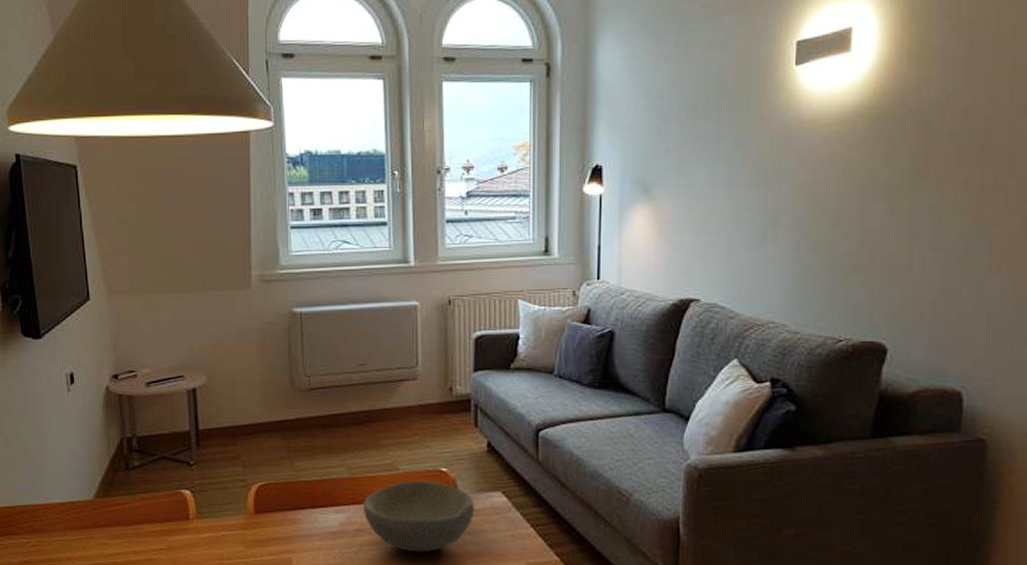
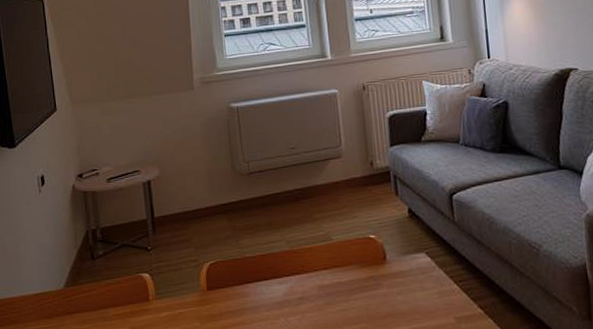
bowl: present [364,480,475,553] -> none [303,247,403,316]

